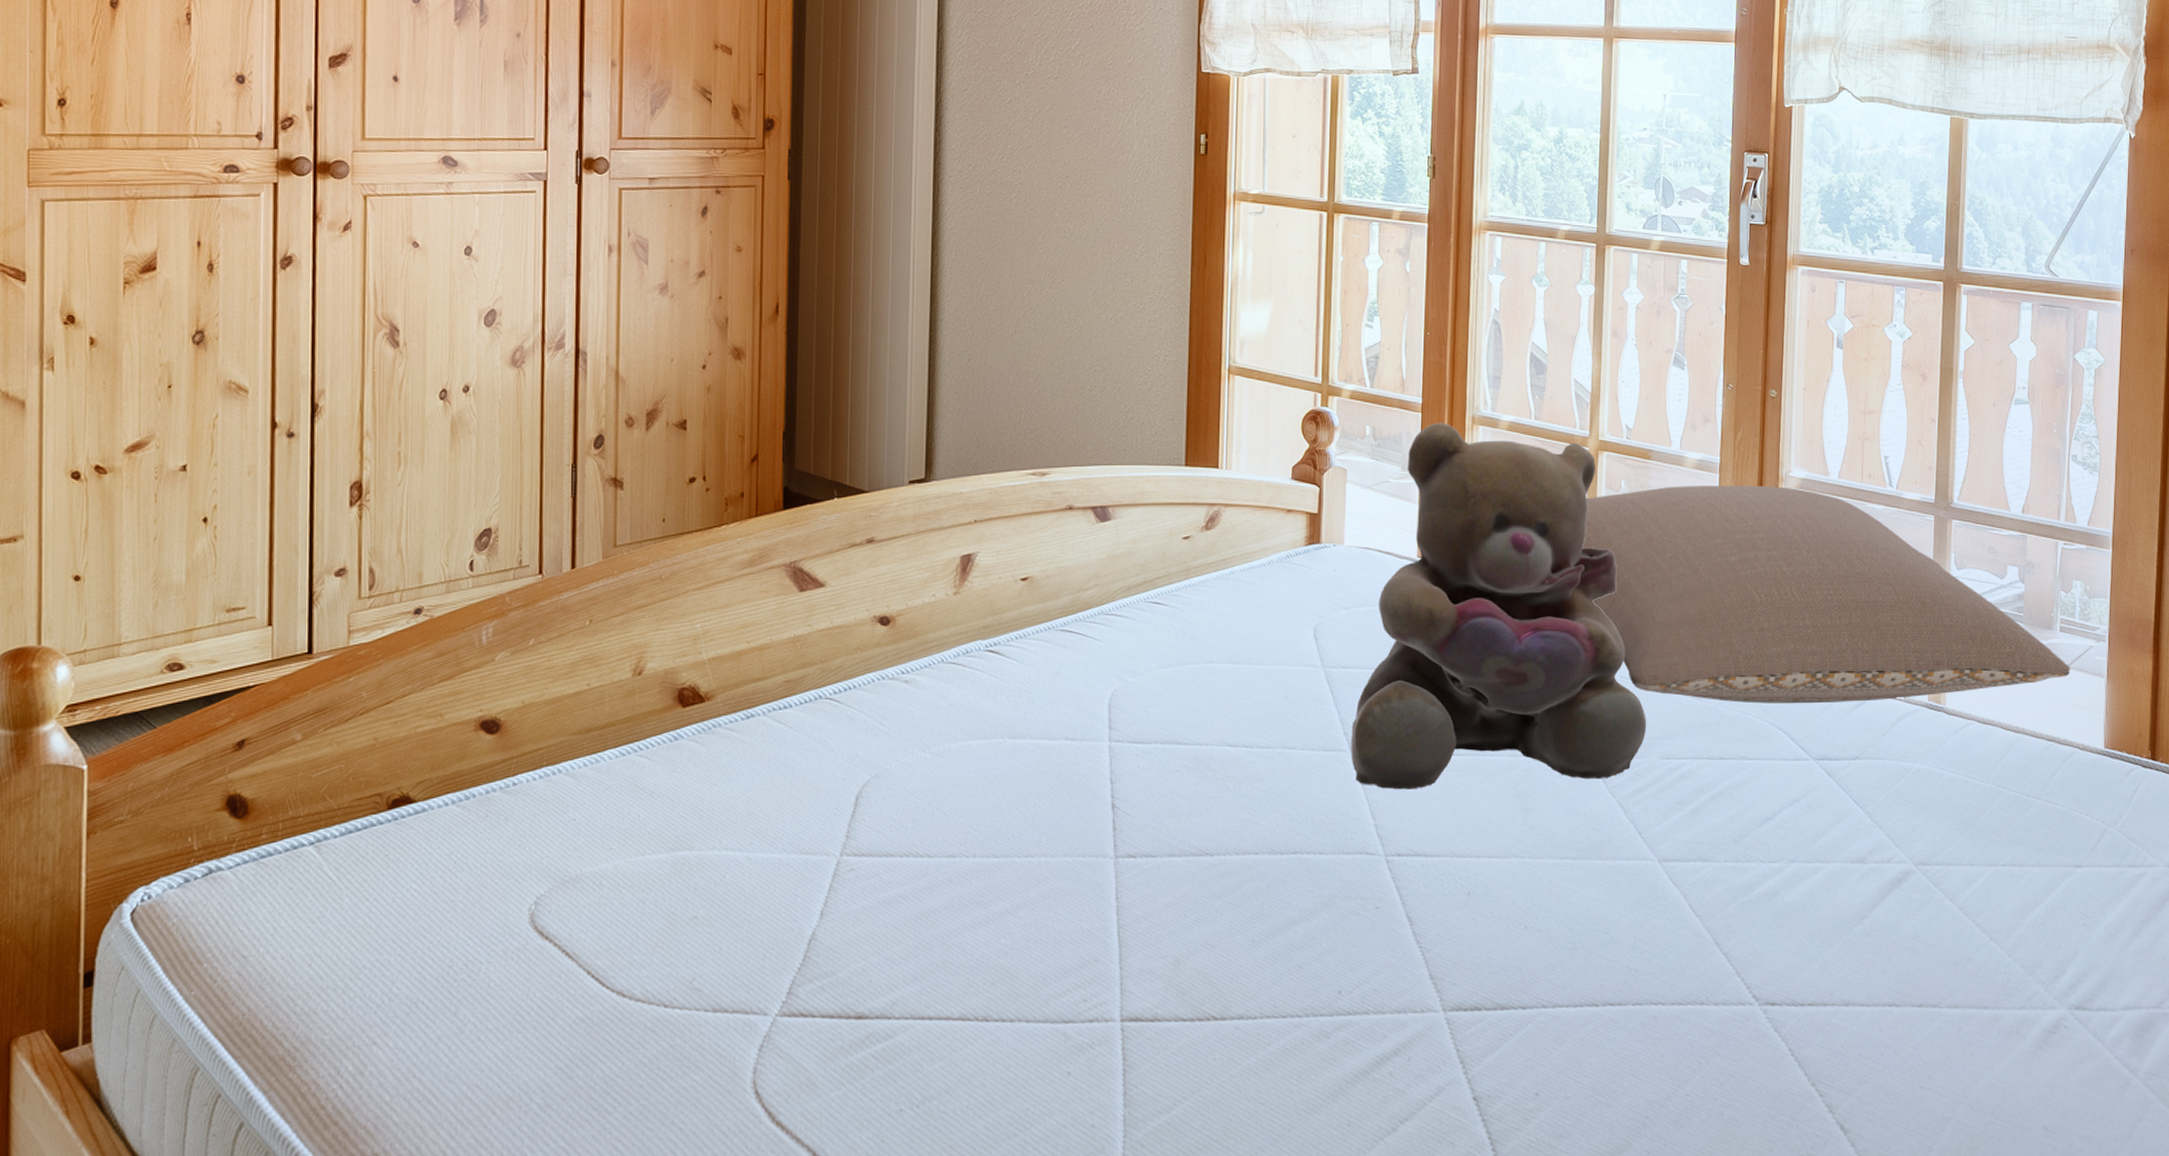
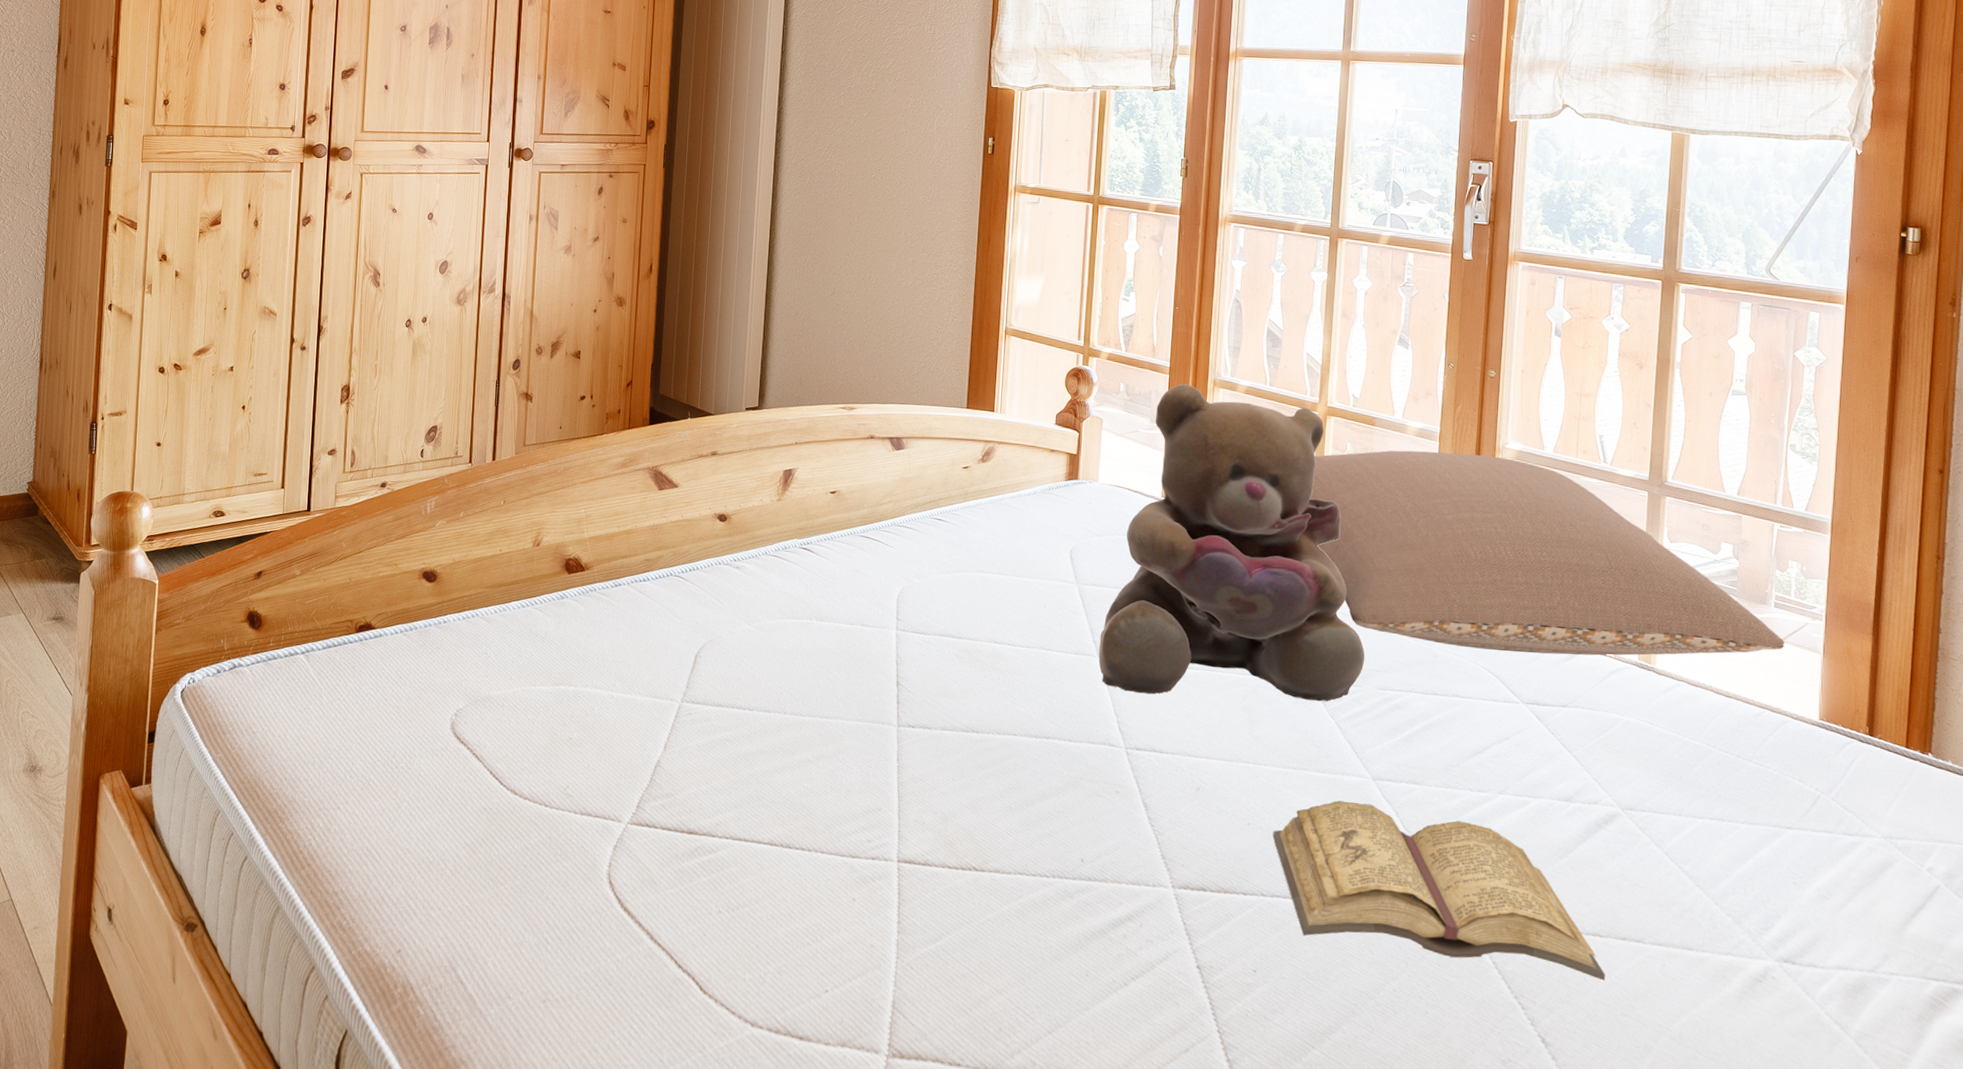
diary: none [1552,889,1903,1054] -> present [1272,800,1606,981]

